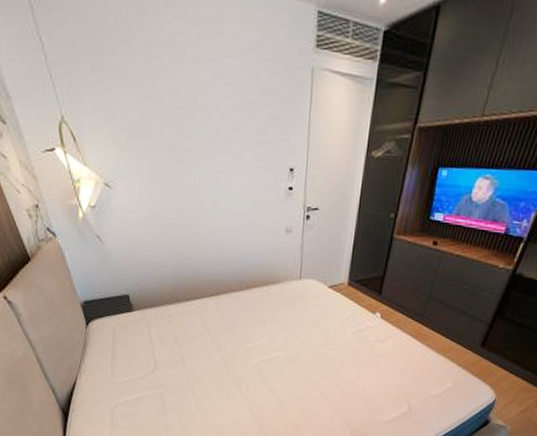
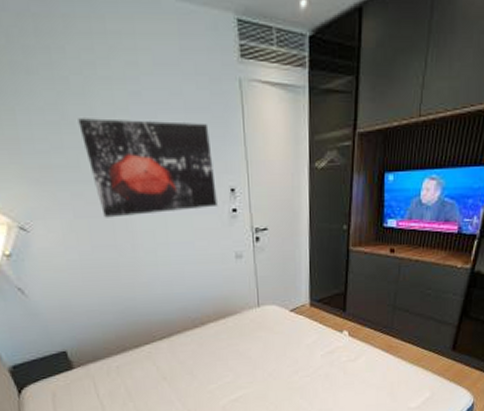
wall art: none [165,93,278,184] -> present [78,118,217,218]

